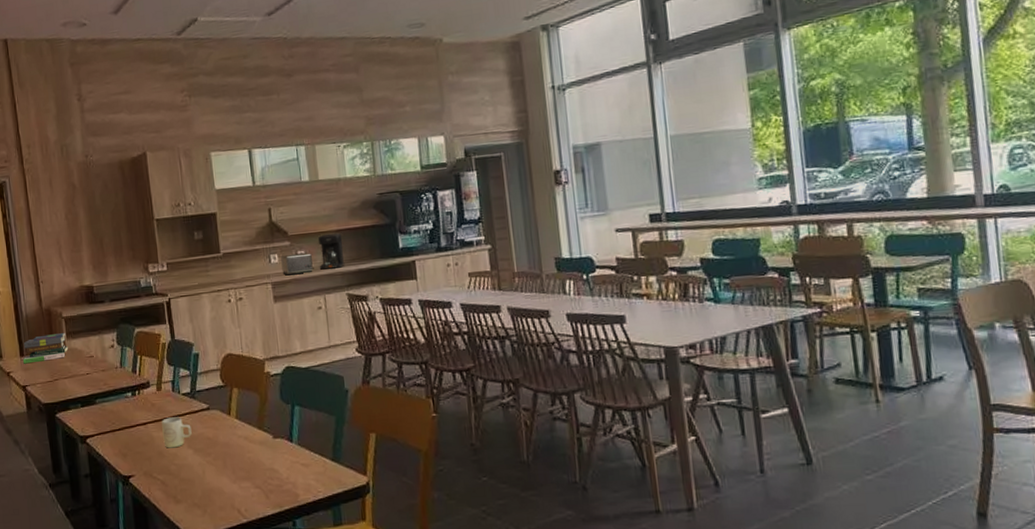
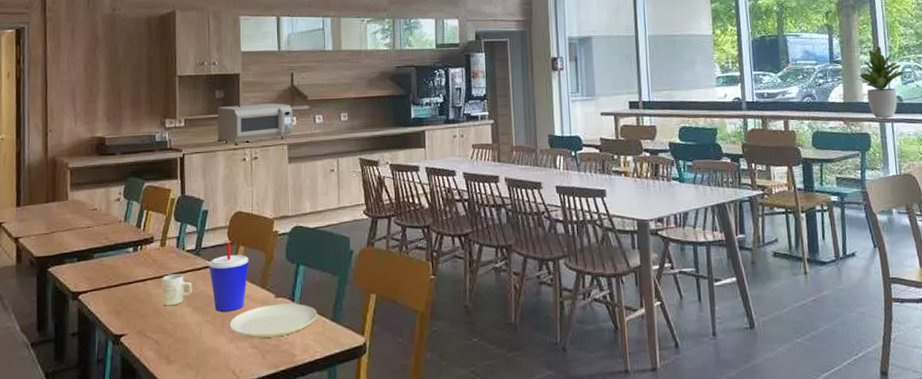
books: present [22,332,69,364] -> none [18,183,71,215]
microwave: none [197,241,276,287] -> present [217,103,293,146]
beverage cup: none [204,384,244,453] -> present [209,242,249,312]
plate: none [230,443,318,479] -> present [229,303,318,338]
toaster: present [281,252,313,276] -> none [299,117,329,138]
coffee maker: present [318,233,345,270] -> none [335,100,360,134]
potted plant: none [943,124,1013,214] -> present [855,46,904,118]

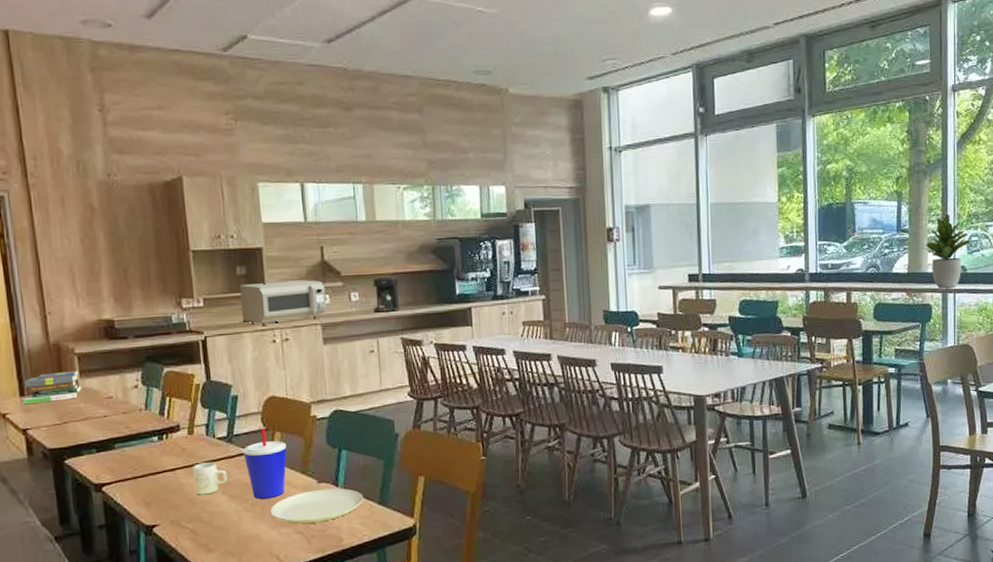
books: none [18,183,71,215] -> present [23,370,82,405]
coffee maker: none [335,100,360,134] -> present [373,276,400,313]

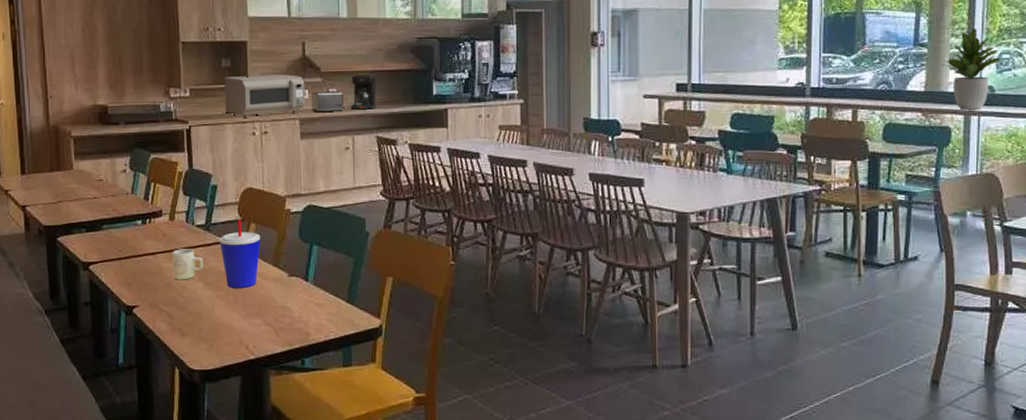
books: present [23,370,82,405] -> none [23,152,76,183]
plate: present [270,488,364,524] -> none [242,283,333,316]
toaster: none [332,294,367,317] -> present [311,91,344,113]

